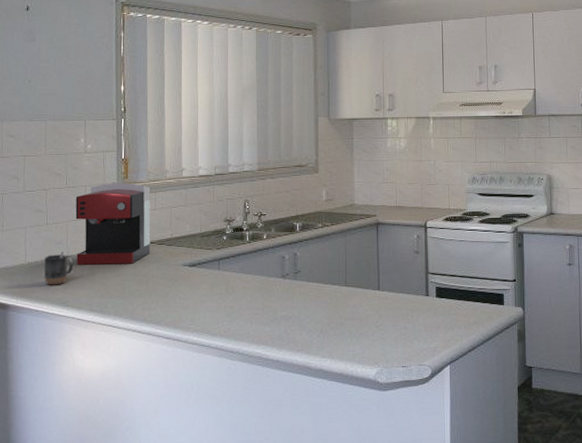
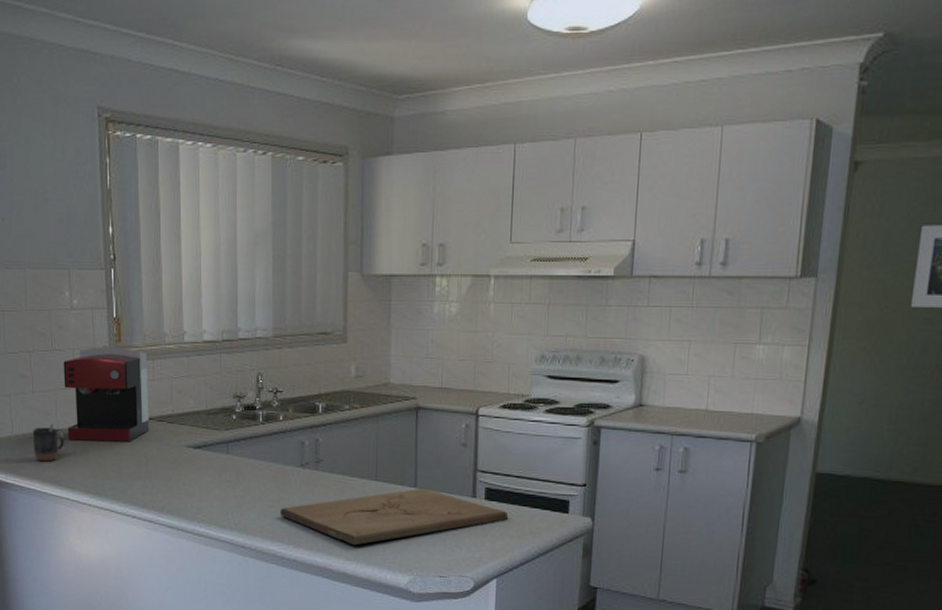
cutting board: none [264,290,456,344] -> present [279,488,509,546]

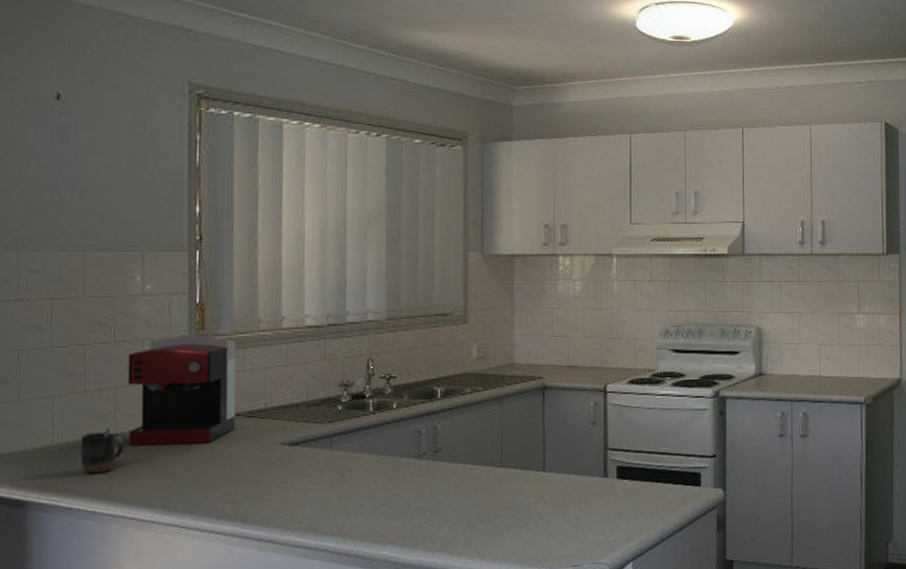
cutting board: present [279,488,509,546] -> none [392,471,642,541]

